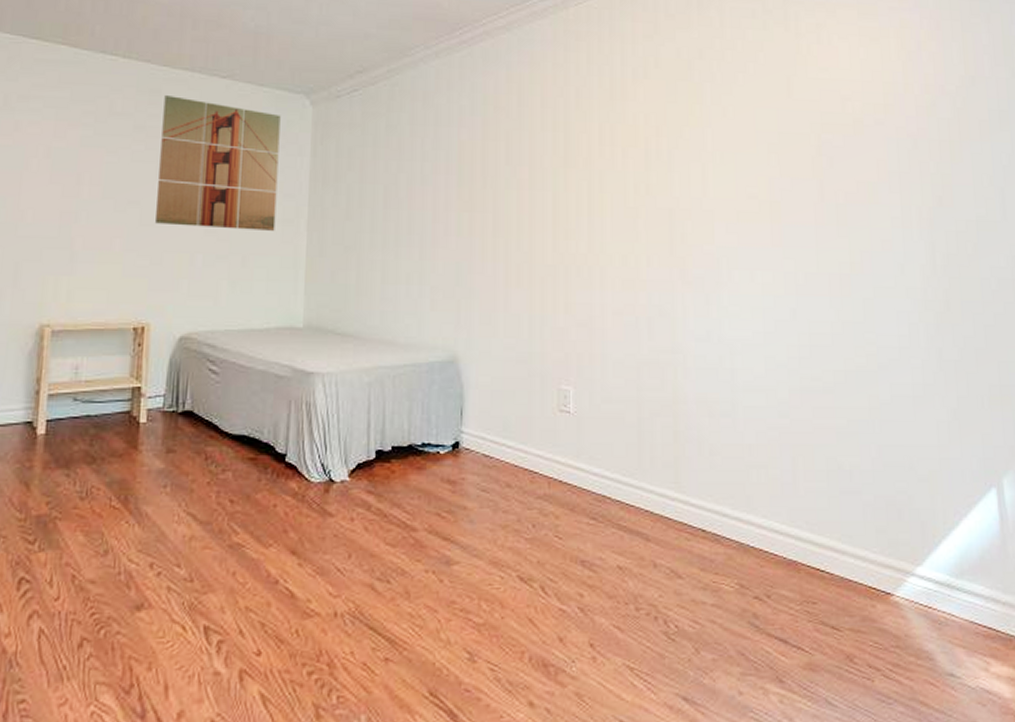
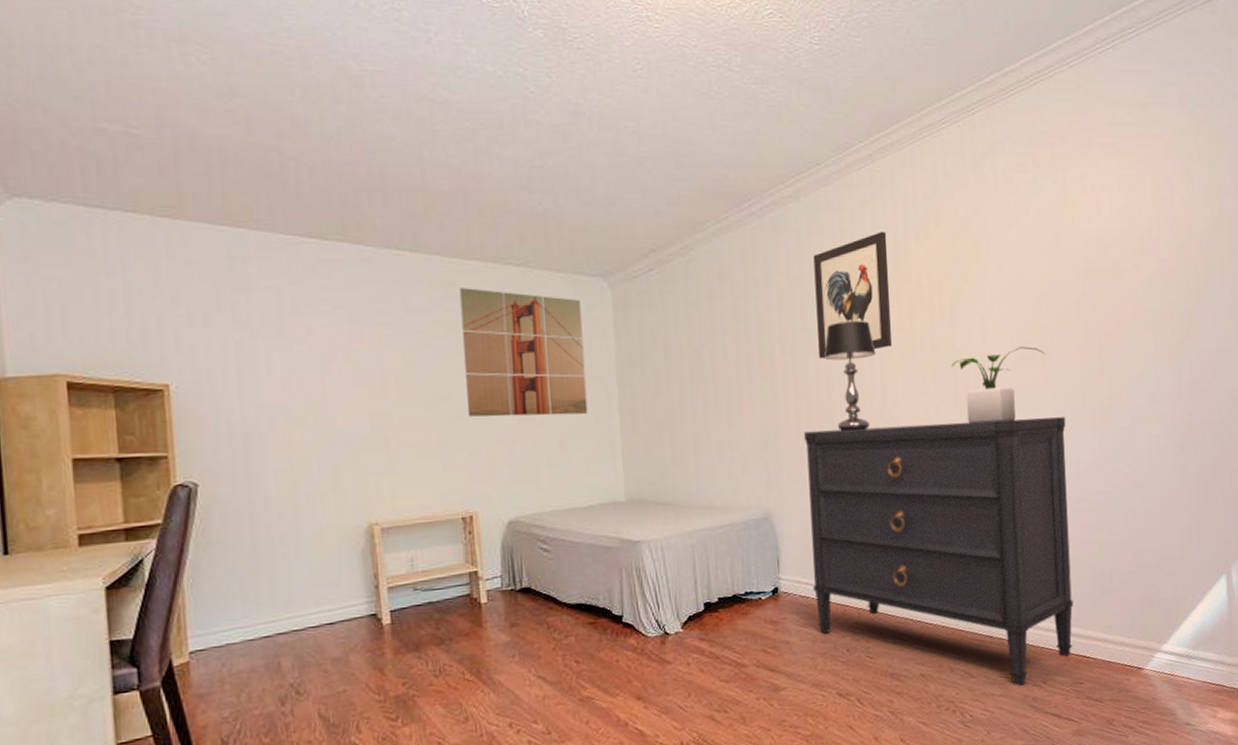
dresser: none [498,271,805,598] -> present [803,417,1074,687]
wall art: none [522,68,603,195] -> present [813,231,892,360]
table lamp: none [527,157,584,274] -> present [823,321,876,431]
potted plant: none [667,199,774,281] -> present [951,347,1045,423]

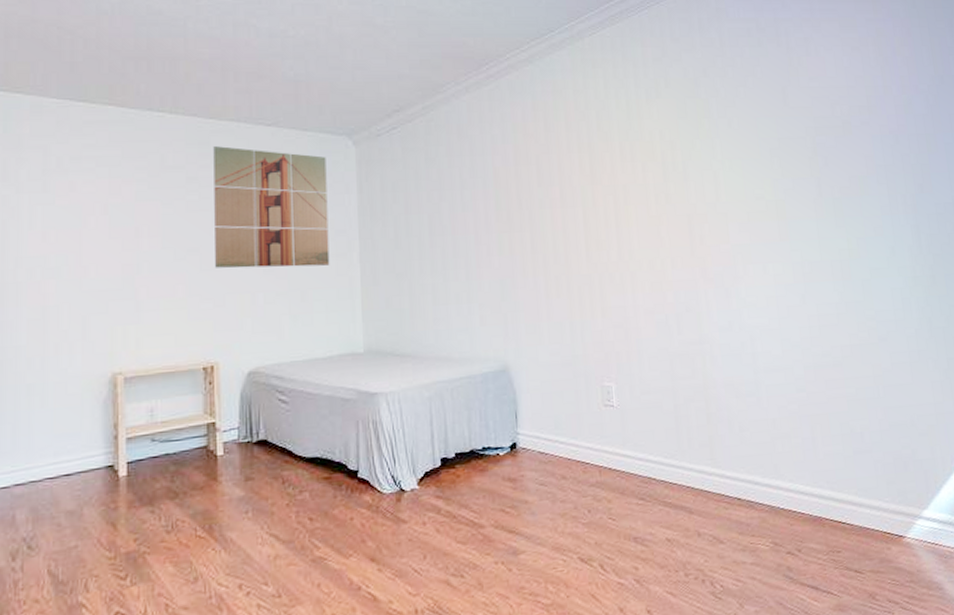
dresser: present [803,417,1074,687] -> none [540,269,827,555]
wall art: present [813,231,892,360] -> none [548,92,626,213]
table lamp: present [823,321,876,431] -> none [559,176,611,283]
potted plant: present [951,347,1045,423] -> none [686,200,780,275]

